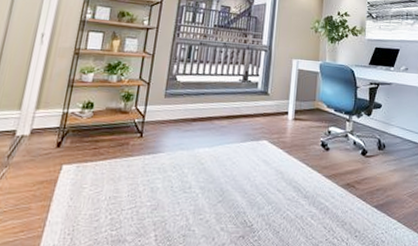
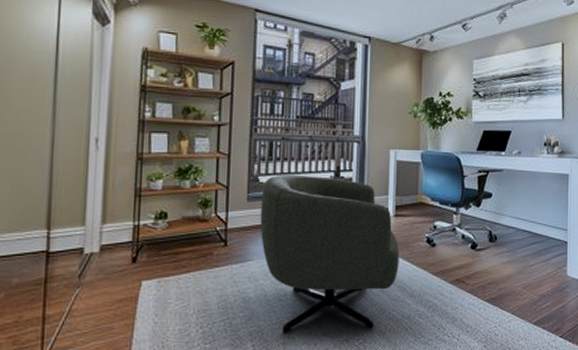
armchair: none [173,75,297,227] -> present [260,174,400,333]

